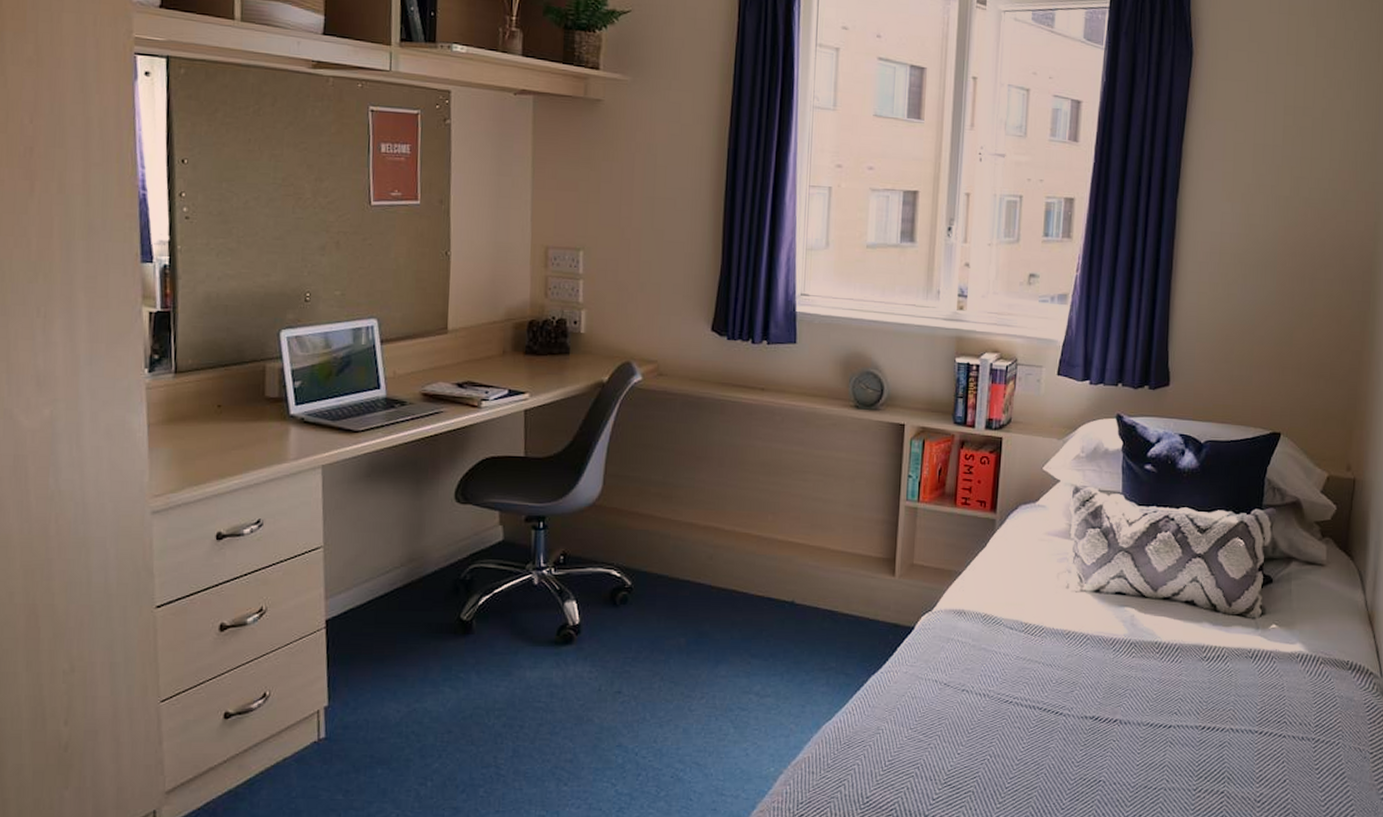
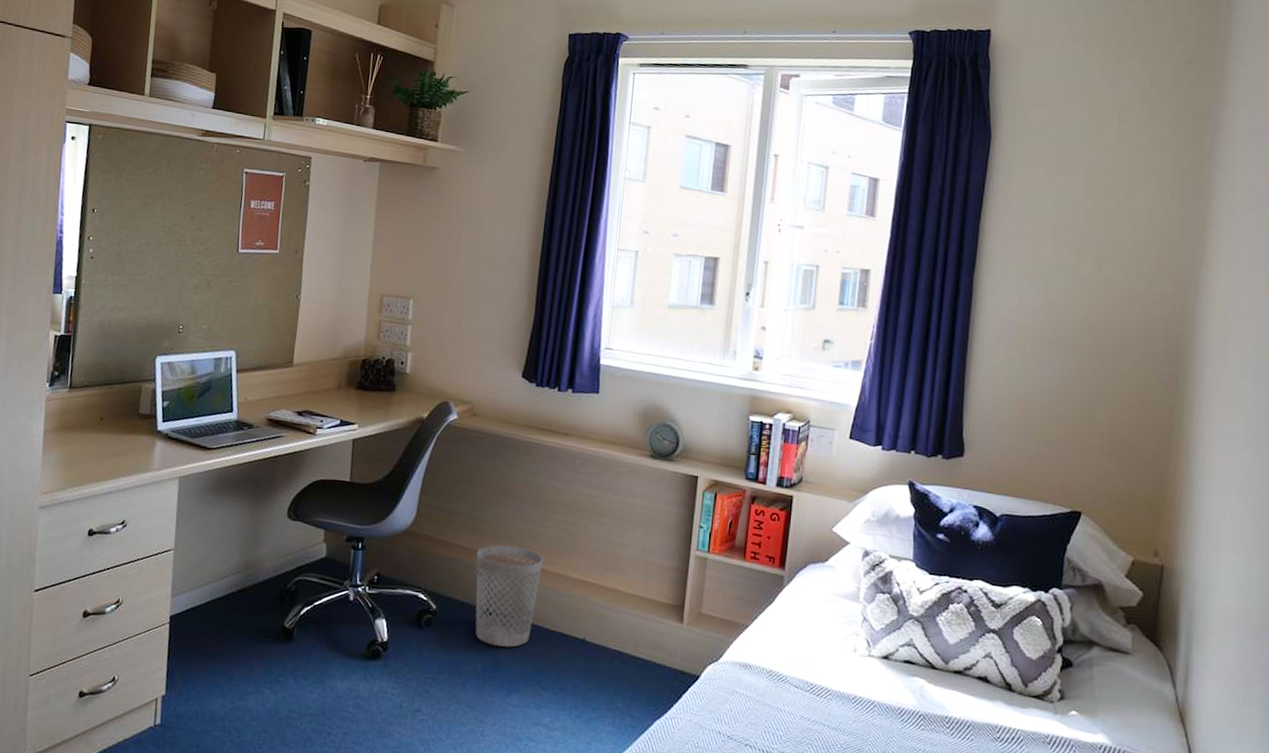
wastebasket: none [672,511,745,617] -> present [475,545,544,648]

